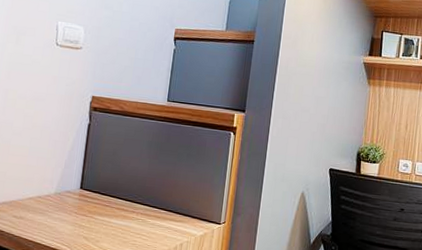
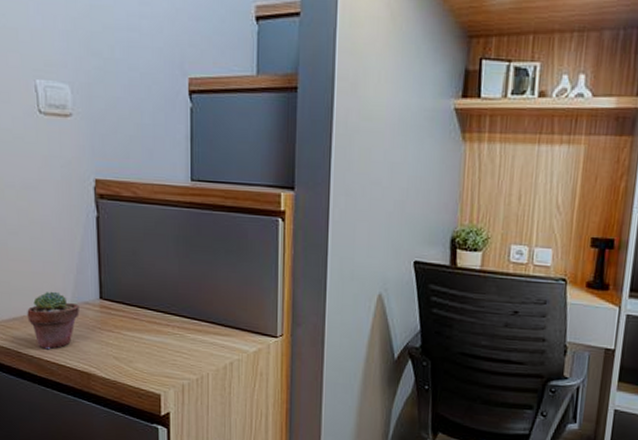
potted succulent: none [15,181,62,230] -> present [27,291,80,350]

